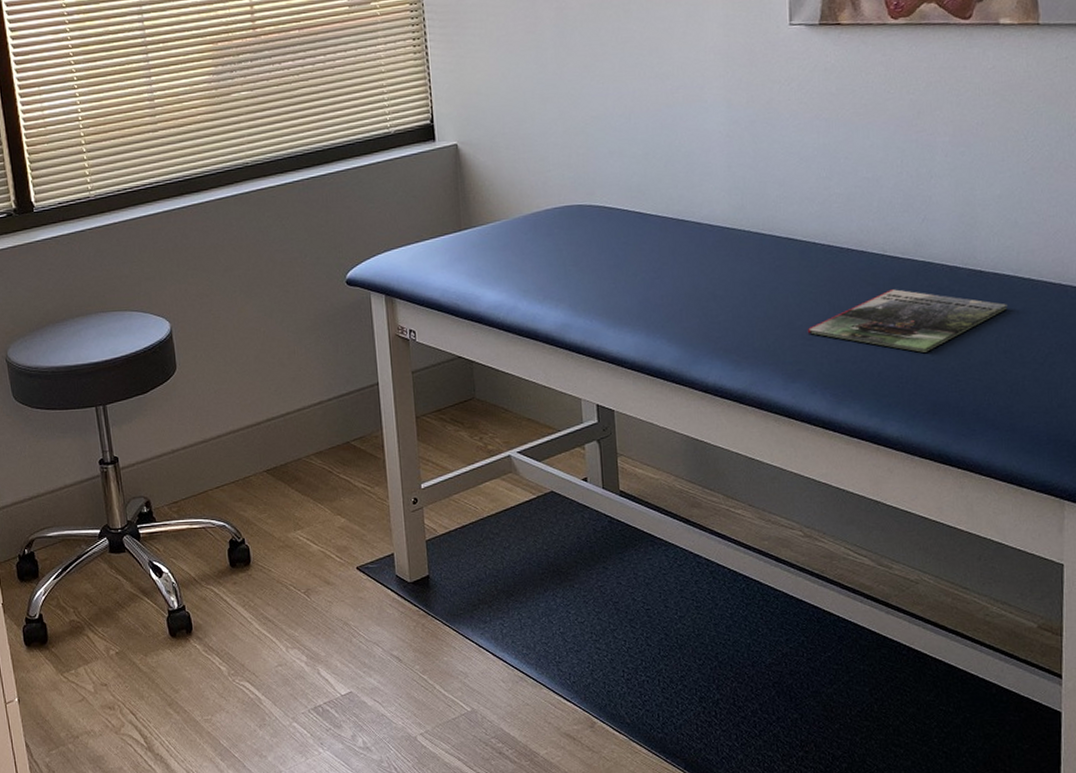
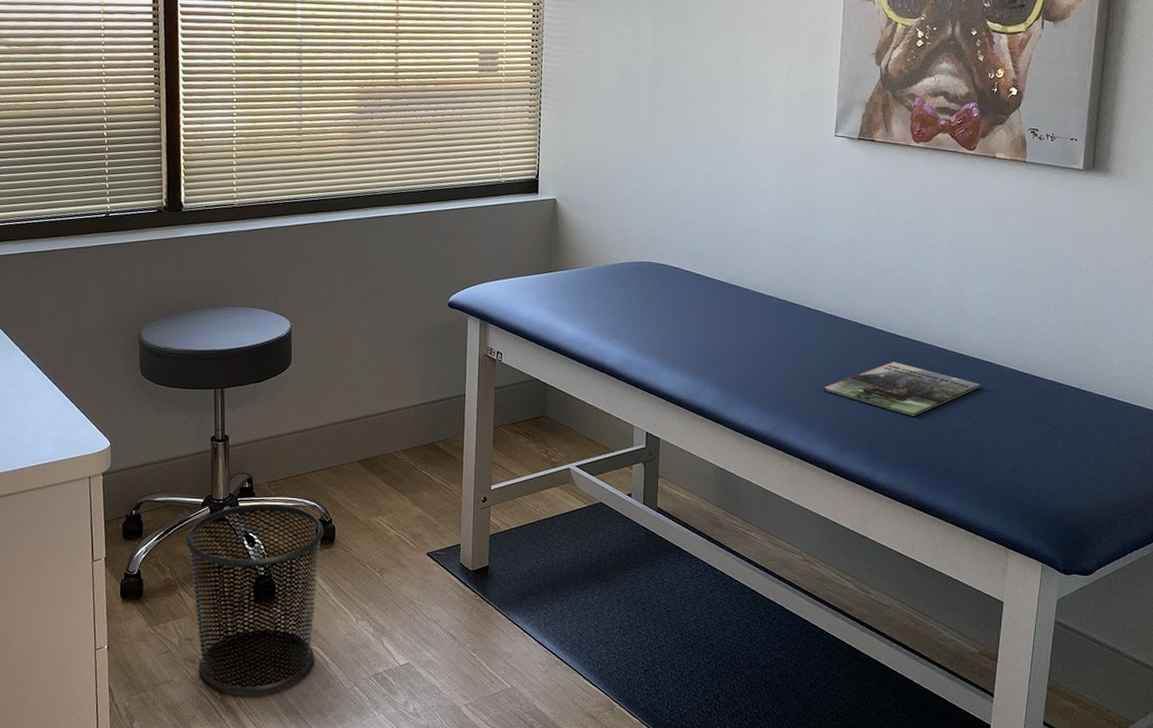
waste bin: none [86,527,245,739] -> present [186,503,325,694]

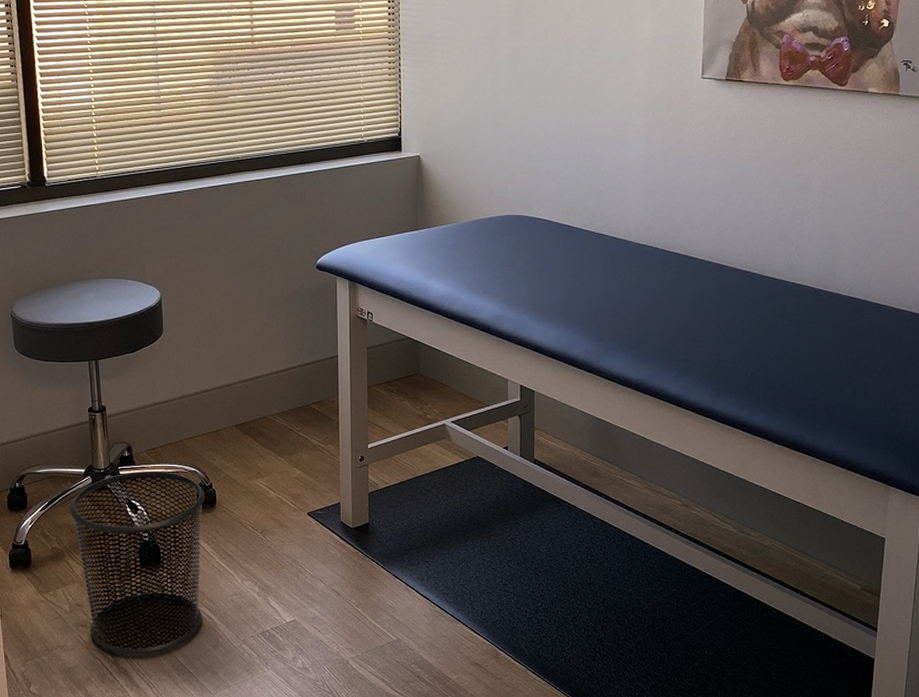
magazine: present [823,362,981,416] -> none [697,304,857,358]

